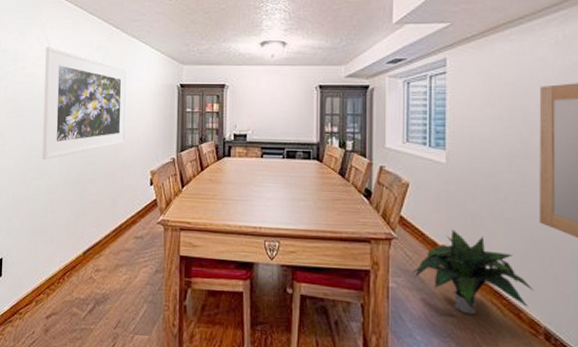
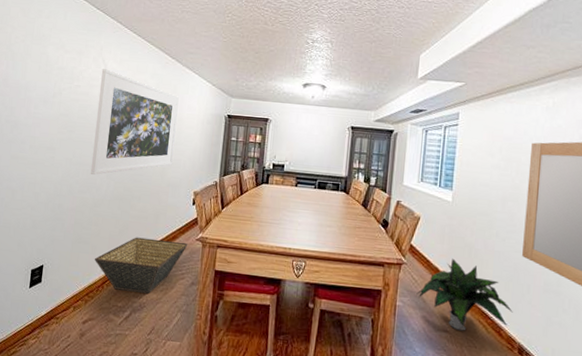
basket: none [52,223,149,284] -> present [94,237,188,294]

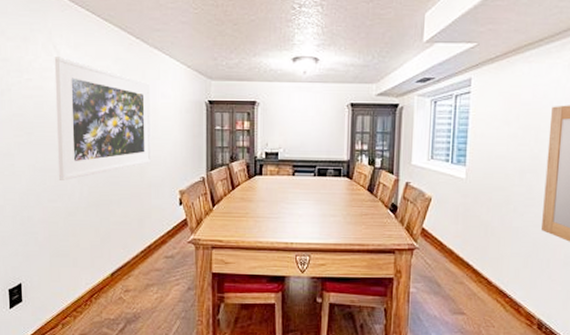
basket: present [94,237,188,294] -> none [77,245,179,303]
potted plant: present [416,258,513,331] -> none [430,238,532,312]

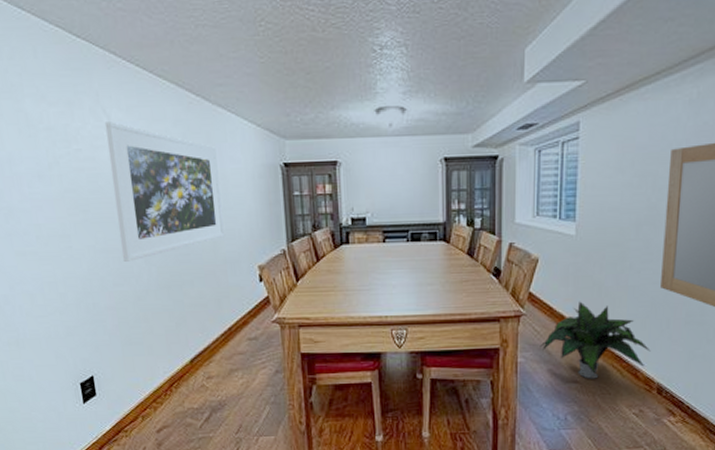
potted plant: none [430,238,532,312] -> present [540,301,651,379]

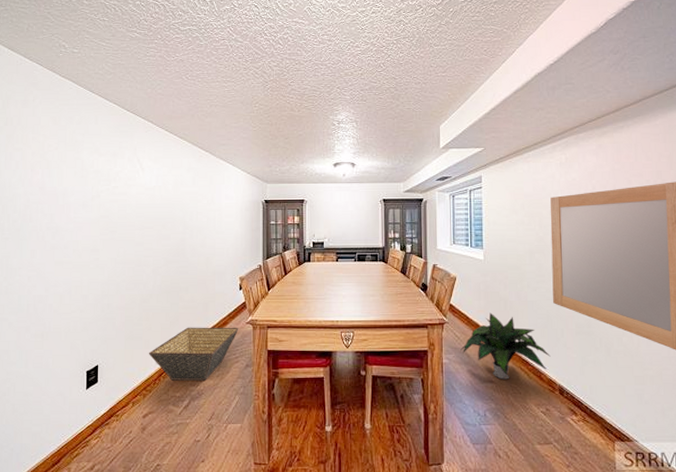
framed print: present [104,122,224,262] -> none [136,168,216,271]
basket: none [153,327,263,391] -> present [148,327,239,381]

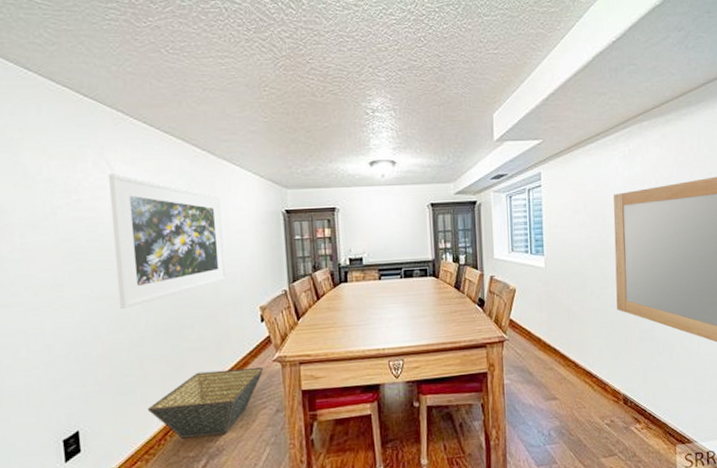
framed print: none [136,168,216,271] -> present [107,174,226,309]
potted plant: present [460,312,551,380] -> none [522,325,615,395]

